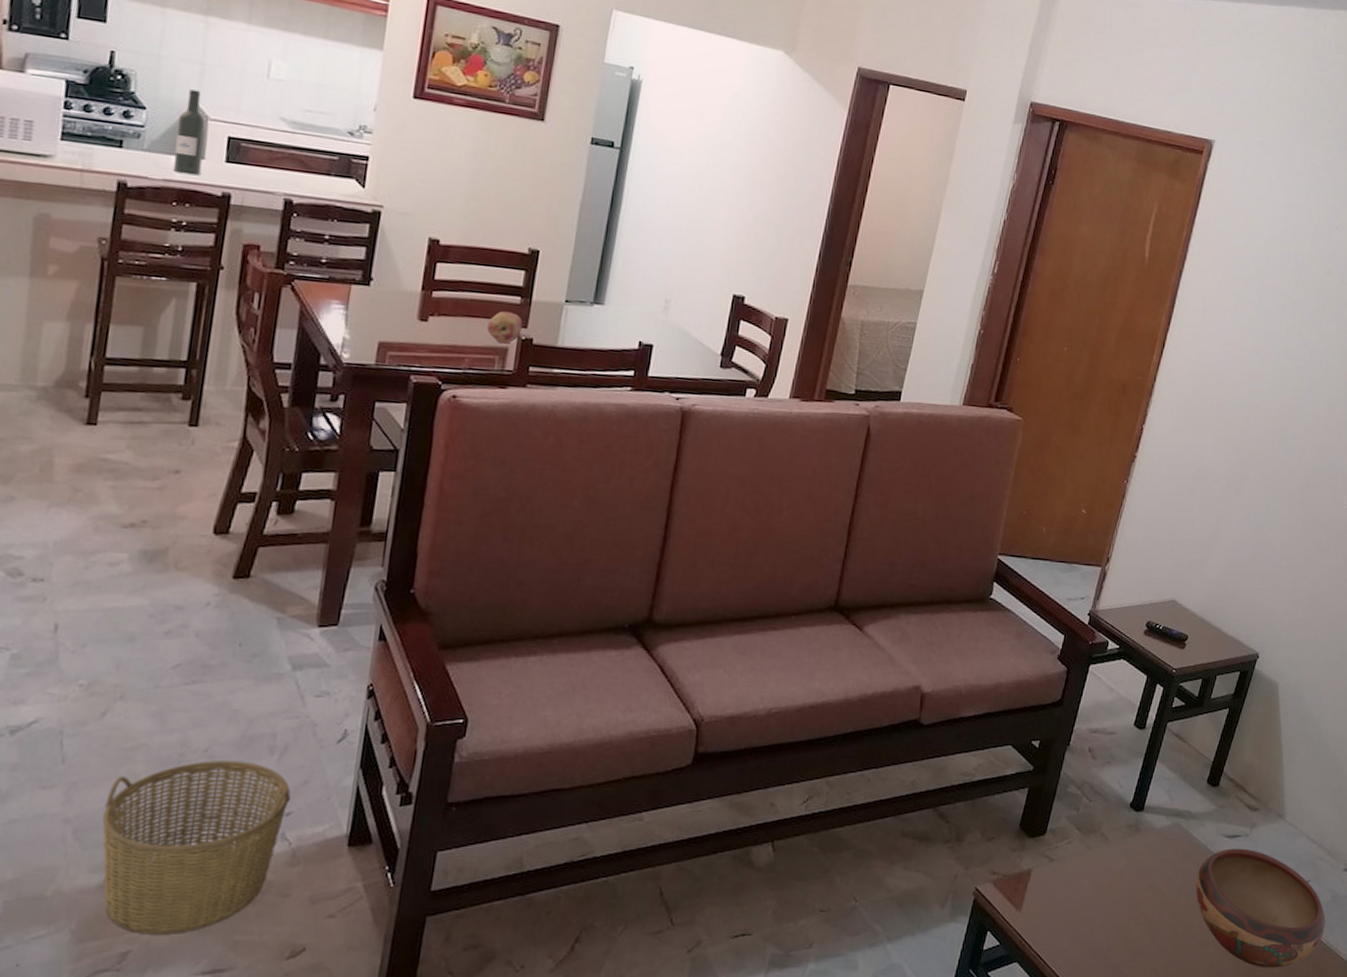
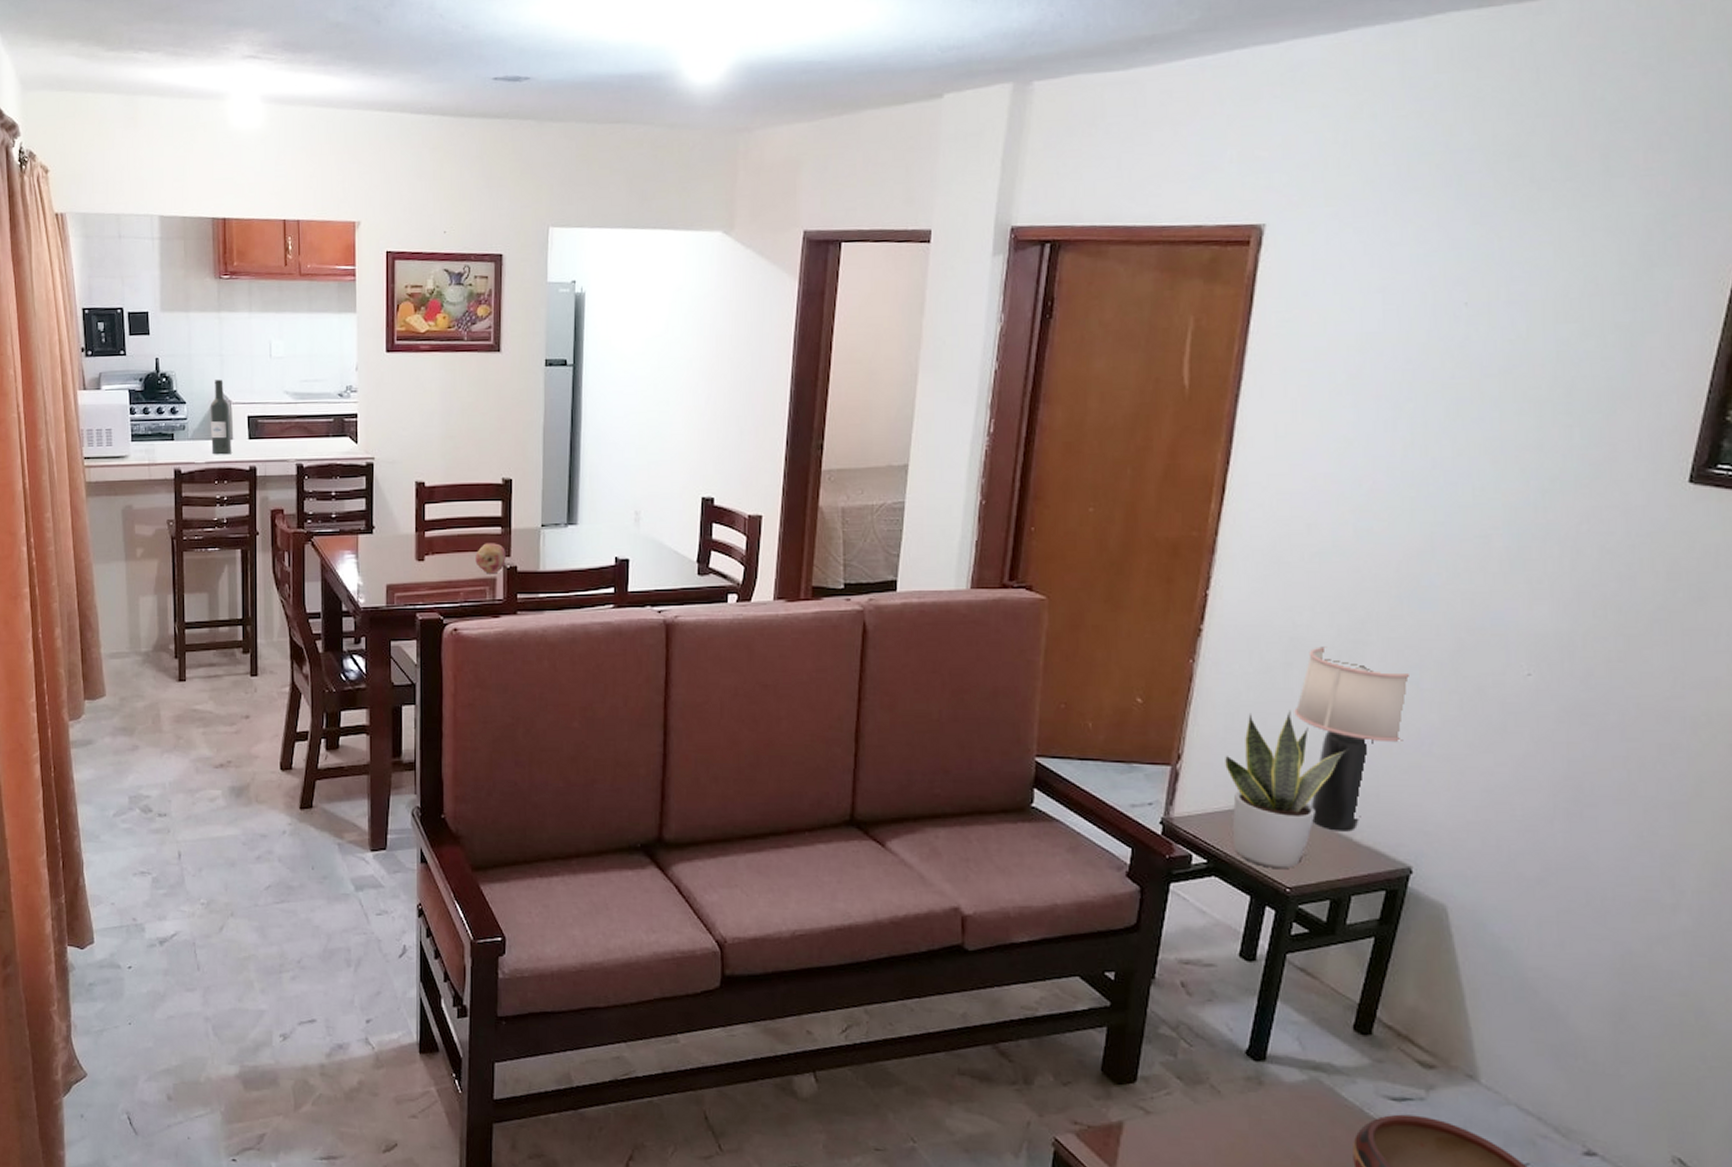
basket: present [102,761,291,935] -> none [232,971,368,1122]
potted plant: none [1139,526,1226,654] -> present [1225,710,1347,870]
table lamp: none [1193,477,1272,625] -> present [1294,646,1409,832]

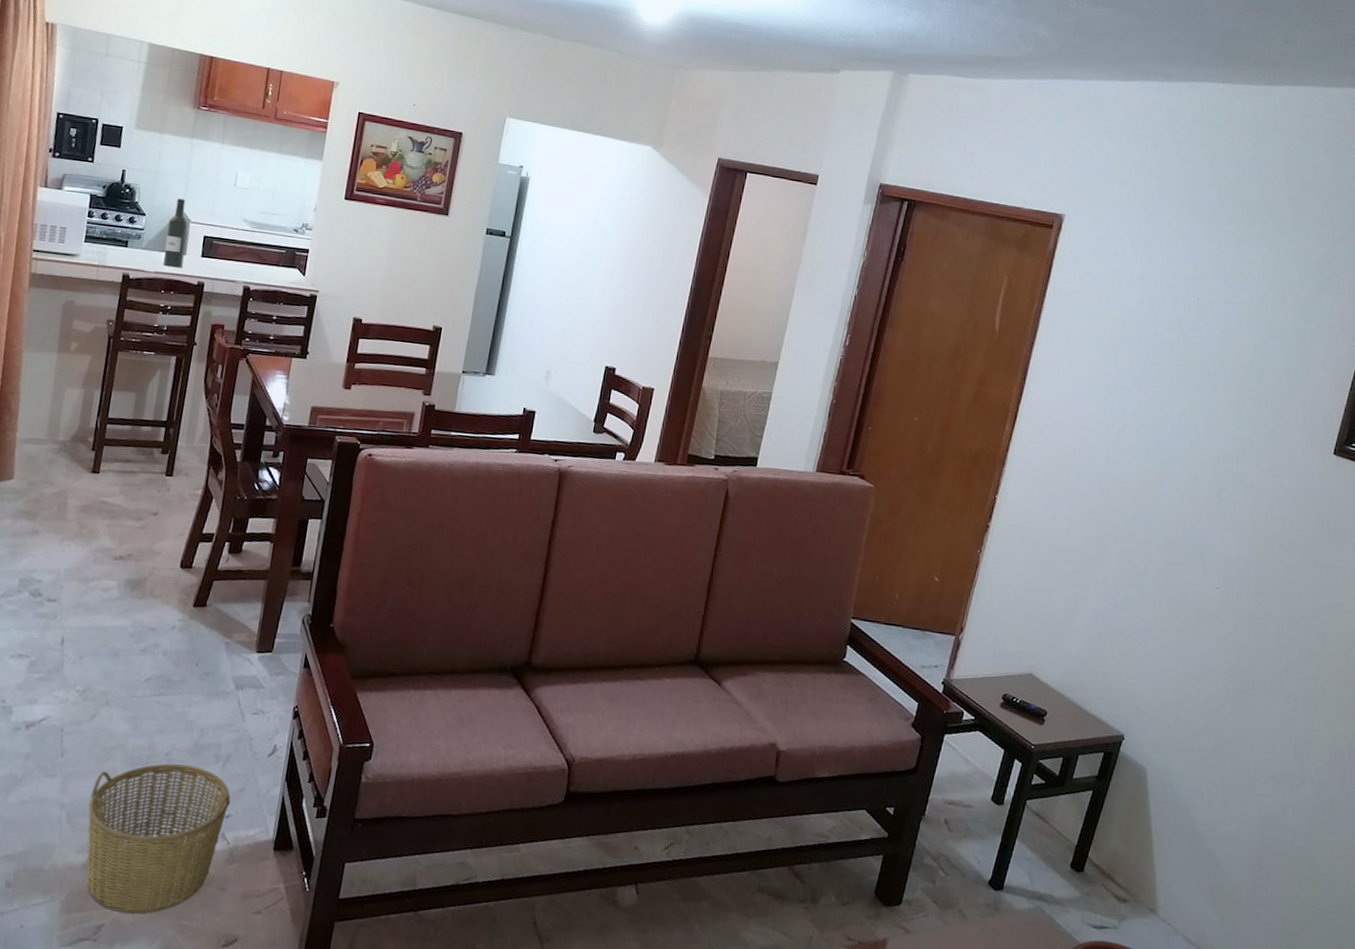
basket: none [232,971,368,1122] -> present [86,763,231,914]
fruit: present [475,543,506,574] -> none [397,381,427,409]
potted plant: present [1225,710,1347,870] -> none [995,598,1086,730]
table lamp: present [1294,646,1409,832] -> none [1051,550,1135,702]

